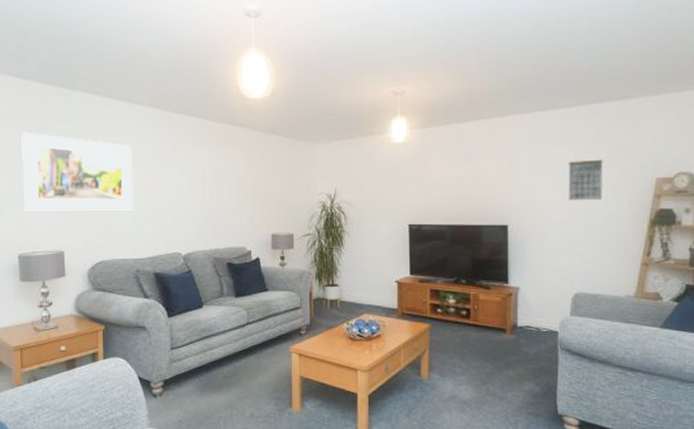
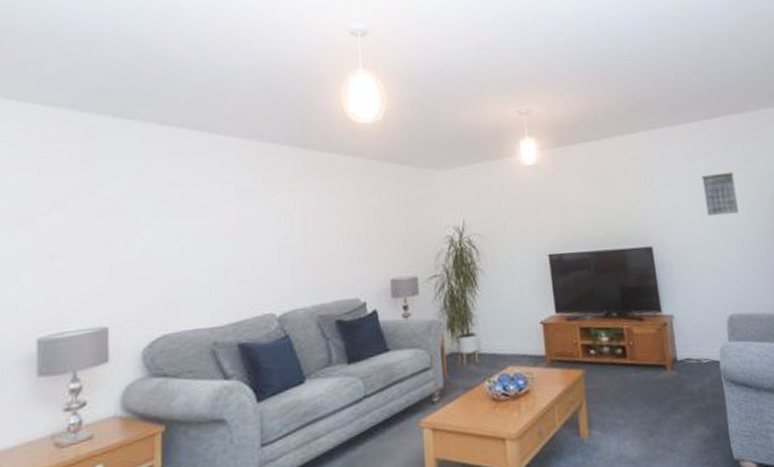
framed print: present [21,132,134,211] -> none [51,173,211,277]

